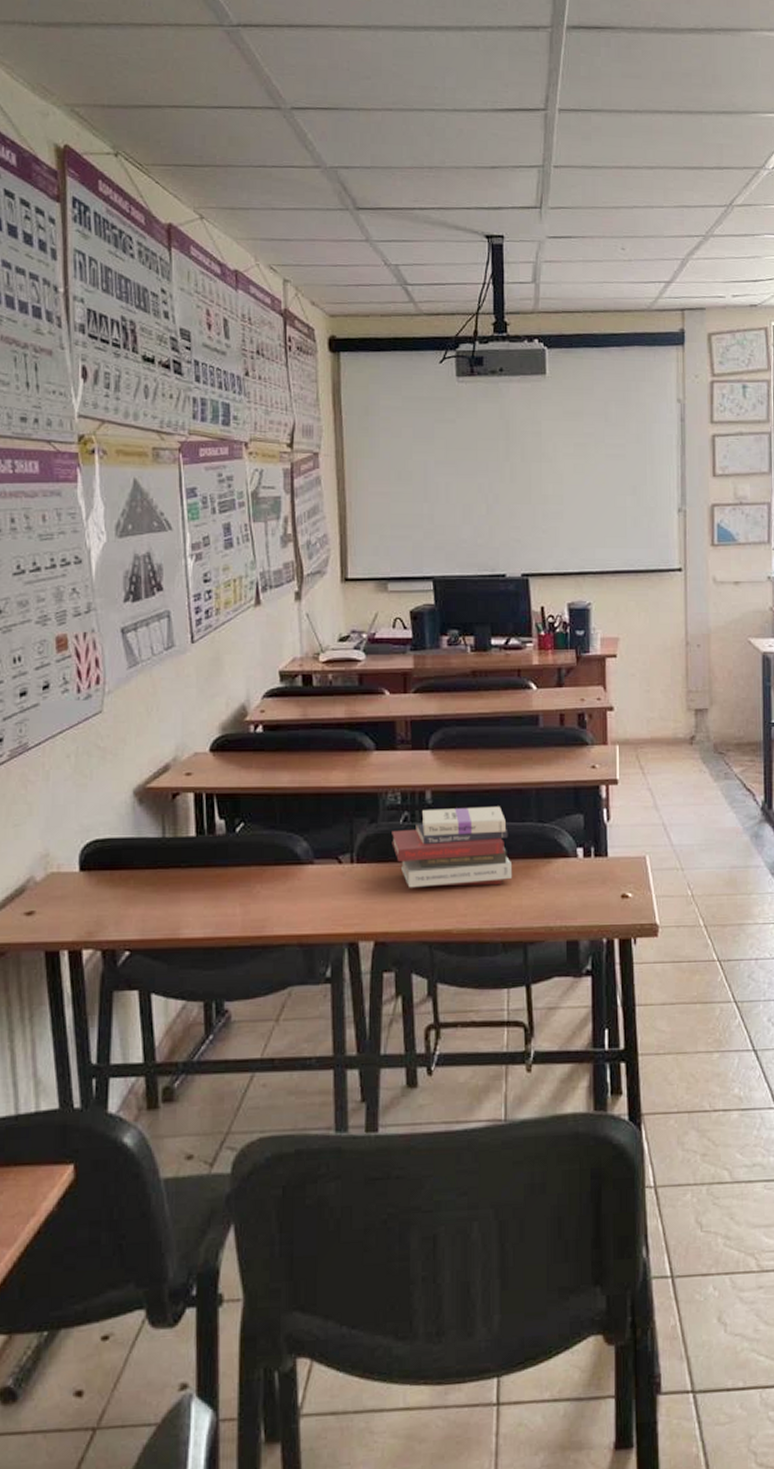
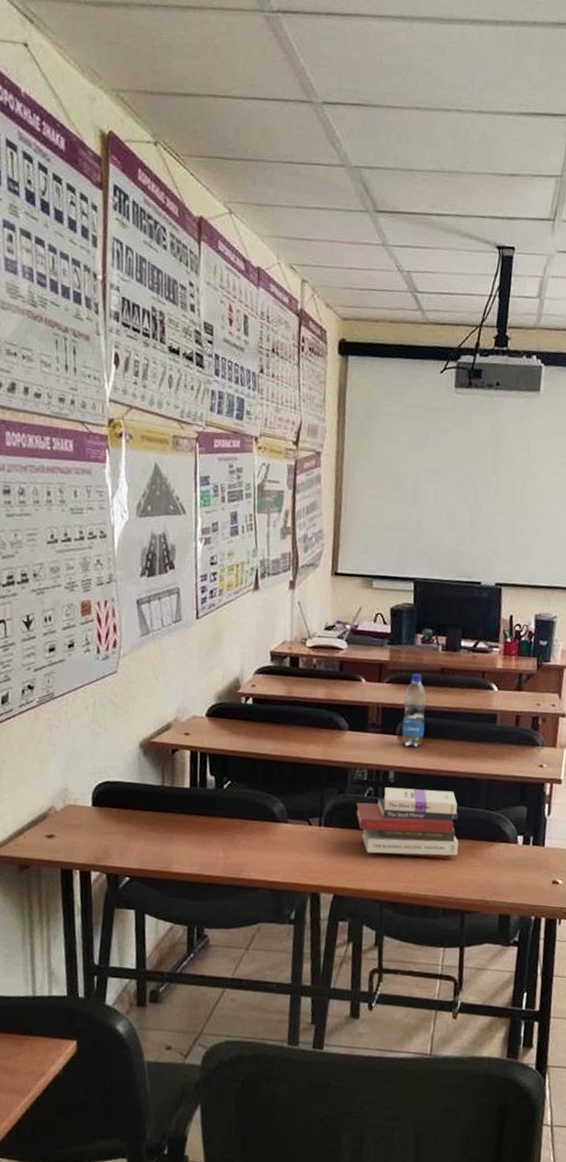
bottle: none [434,680,460,761] -> present [401,673,427,747]

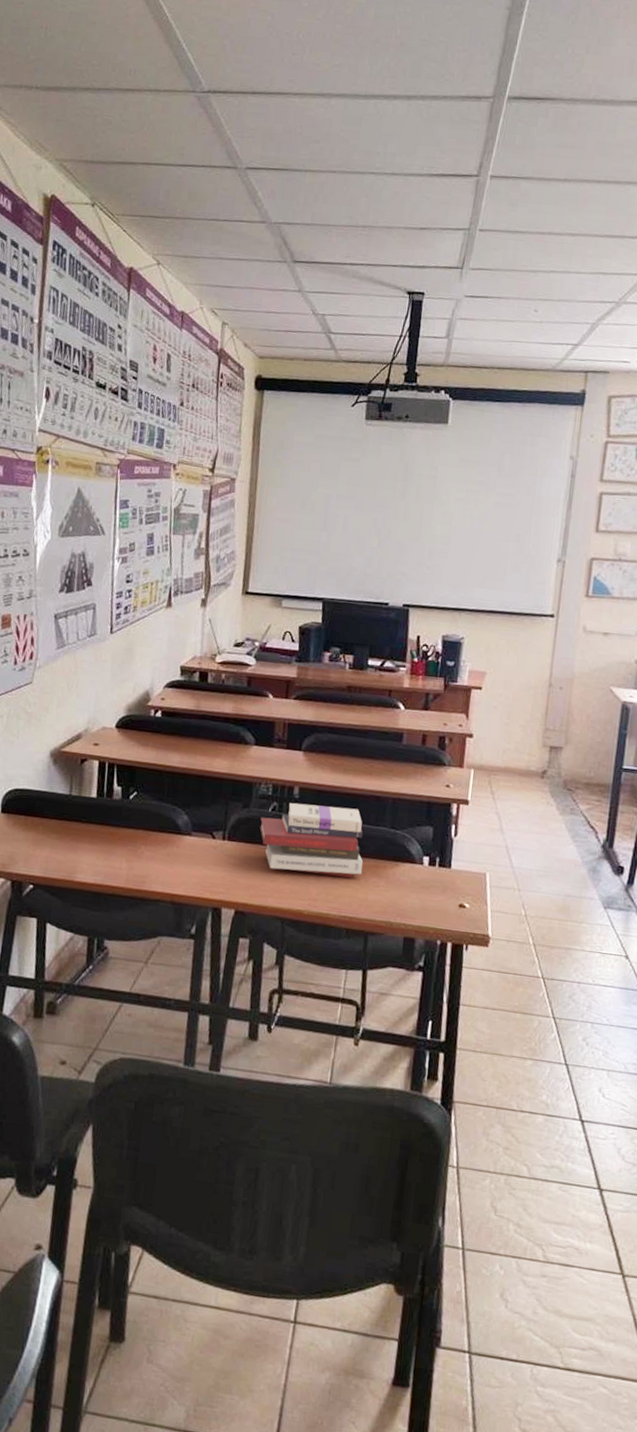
bottle: present [401,673,427,747] -> none [307,690,333,764]

